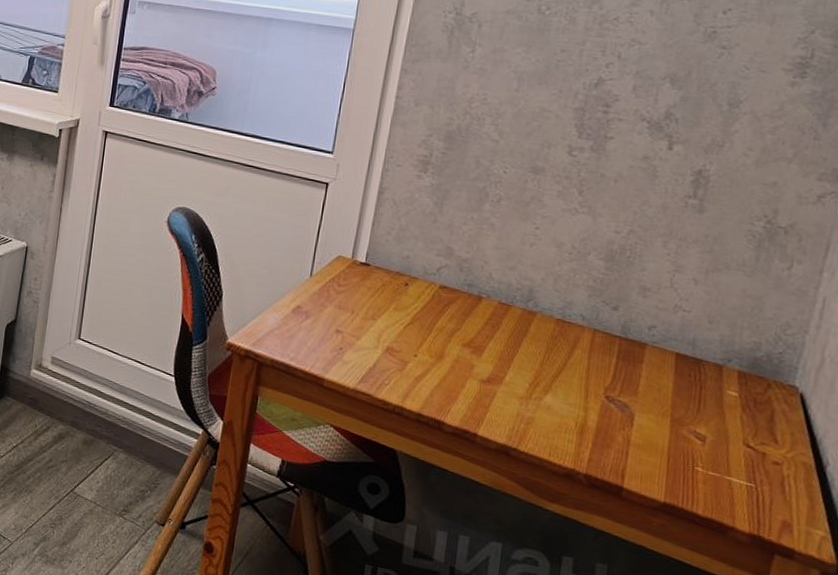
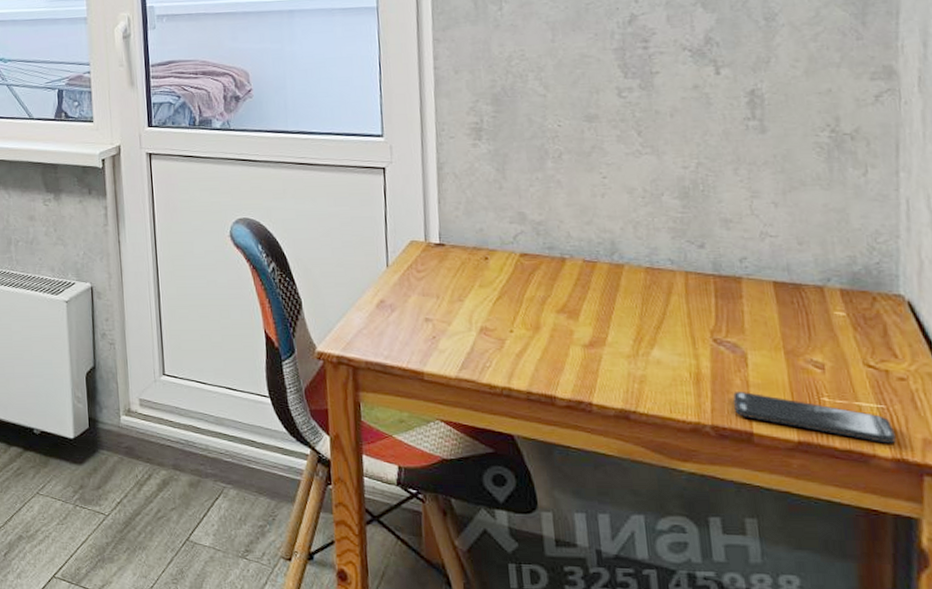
smartphone: none [610,447,758,521] -> present [733,392,896,444]

